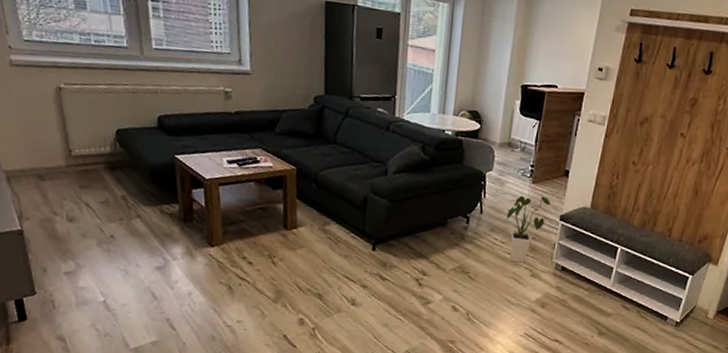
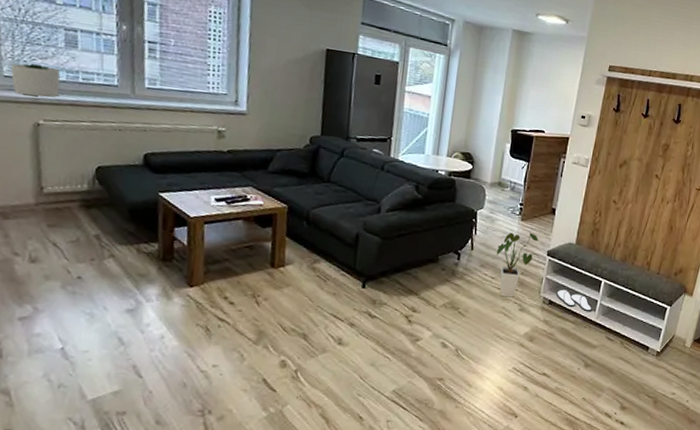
planter: none [29,26,75,62] -> present [10,63,61,98]
slippers: none [569,255,607,280] -> present [556,289,592,312]

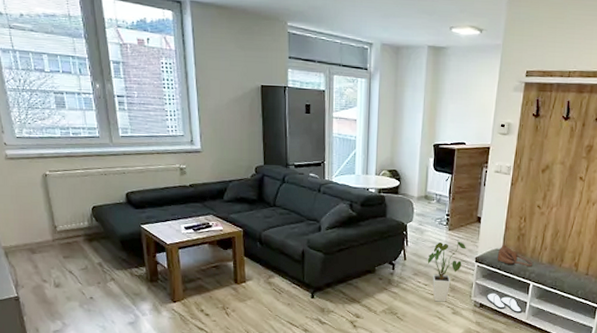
planter: present [10,63,61,98] -> none [20,124,57,153]
handbag: none [569,239,605,264] -> present [497,245,533,268]

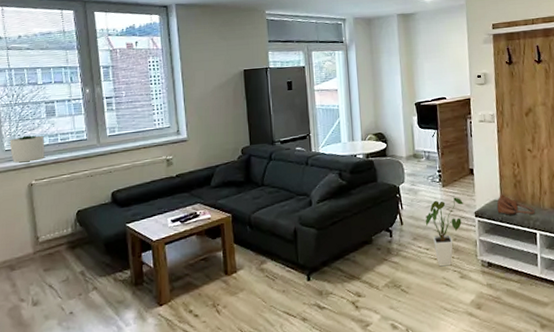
planter: none [20,124,57,153] -> present [9,135,45,163]
slippers: present [486,293,522,313] -> none [493,248,534,268]

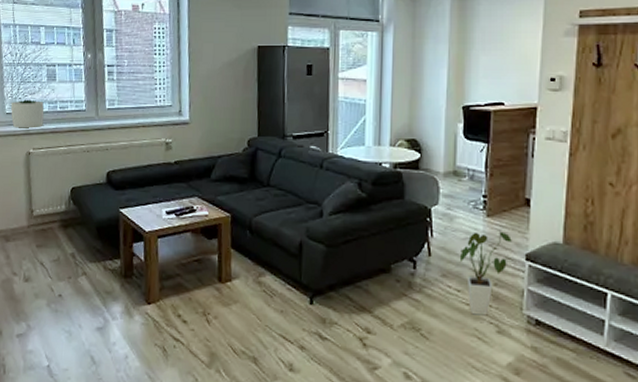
handbag: present [496,195,535,216] -> none [556,237,609,270]

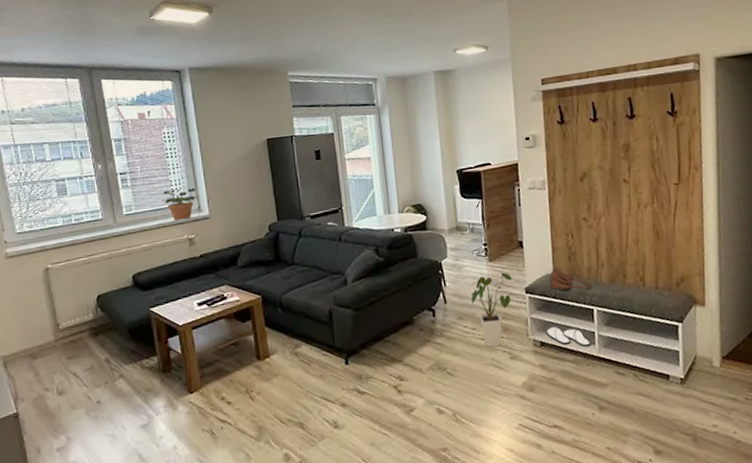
planter: present [10,99,44,129] -> none [21,216,59,247]
potted plant: none [143,89,182,122] -> present [161,187,200,221]
slippers: none [544,305,598,337] -> present [545,326,591,347]
handbag: none [556,237,609,270] -> present [549,269,592,291]

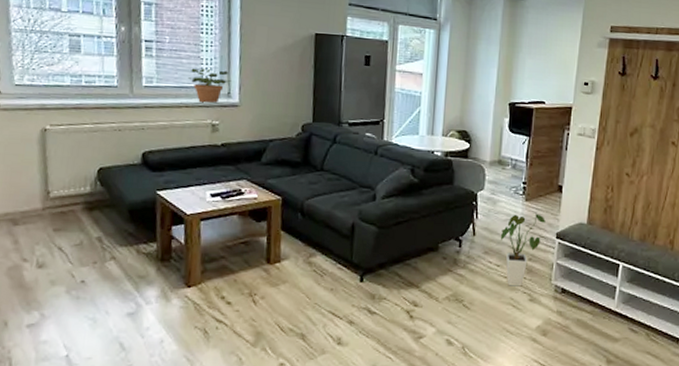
slippers: present [545,326,591,347] -> none [568,275,611,300]
handbag: present [549,269,592,291] -> none [581,219,622,245]

